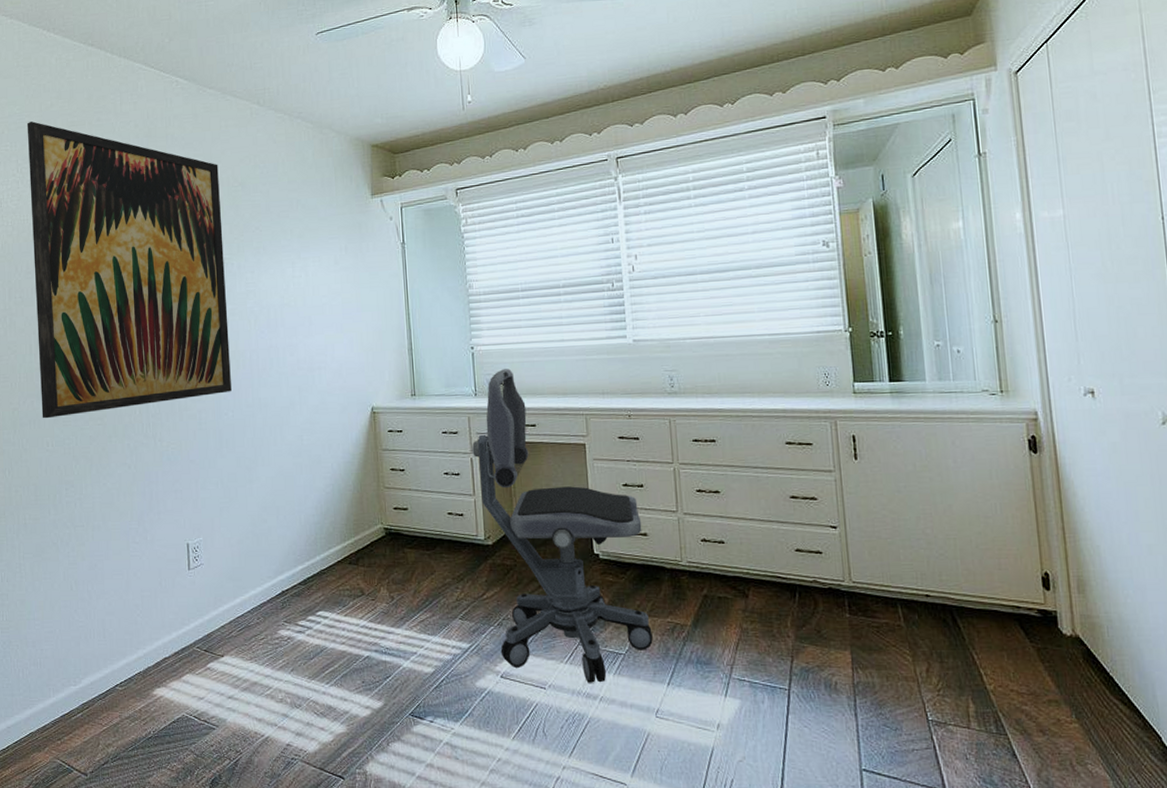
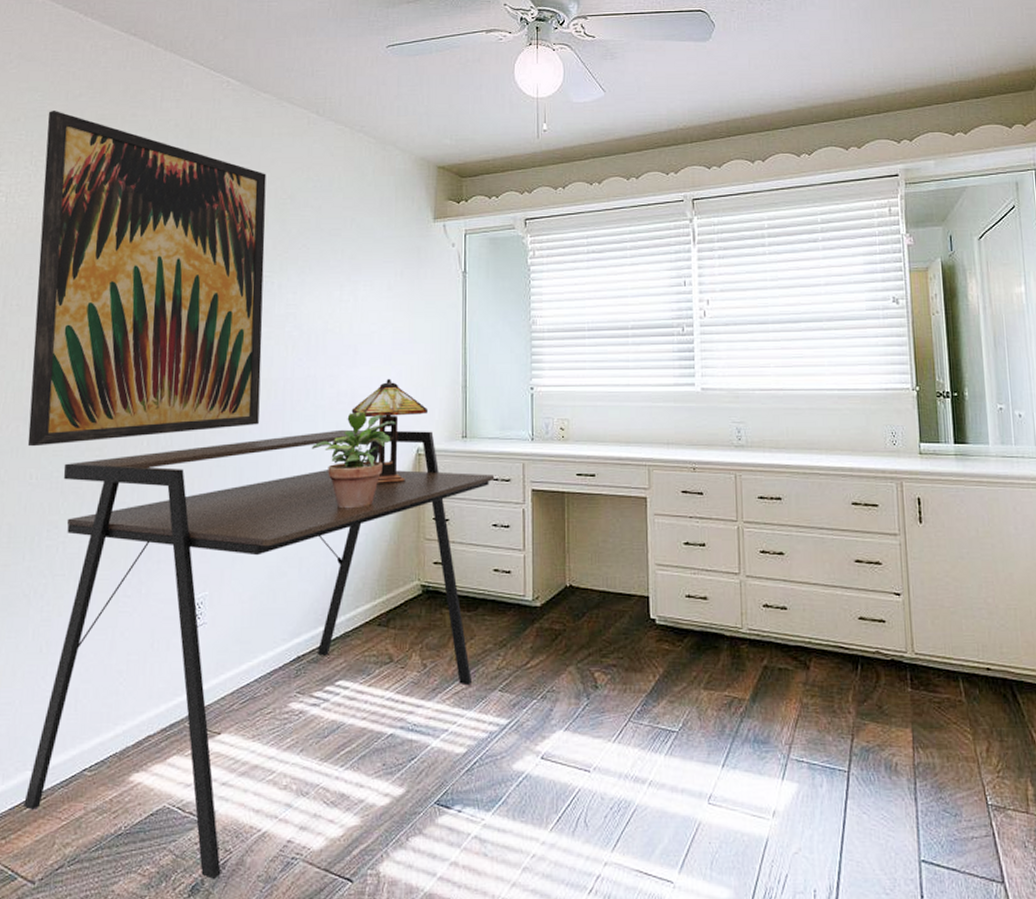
desk: none [71,391,444,774] -> present [24,429,495,879]
potted plant: none [278,376,351,463] -> present [311,411,396,509]
table lamp: none [311,345,380,441] -> present [351,378,429,485]
office chair: present [472,369,653,683] -> none [525,413,708,765]

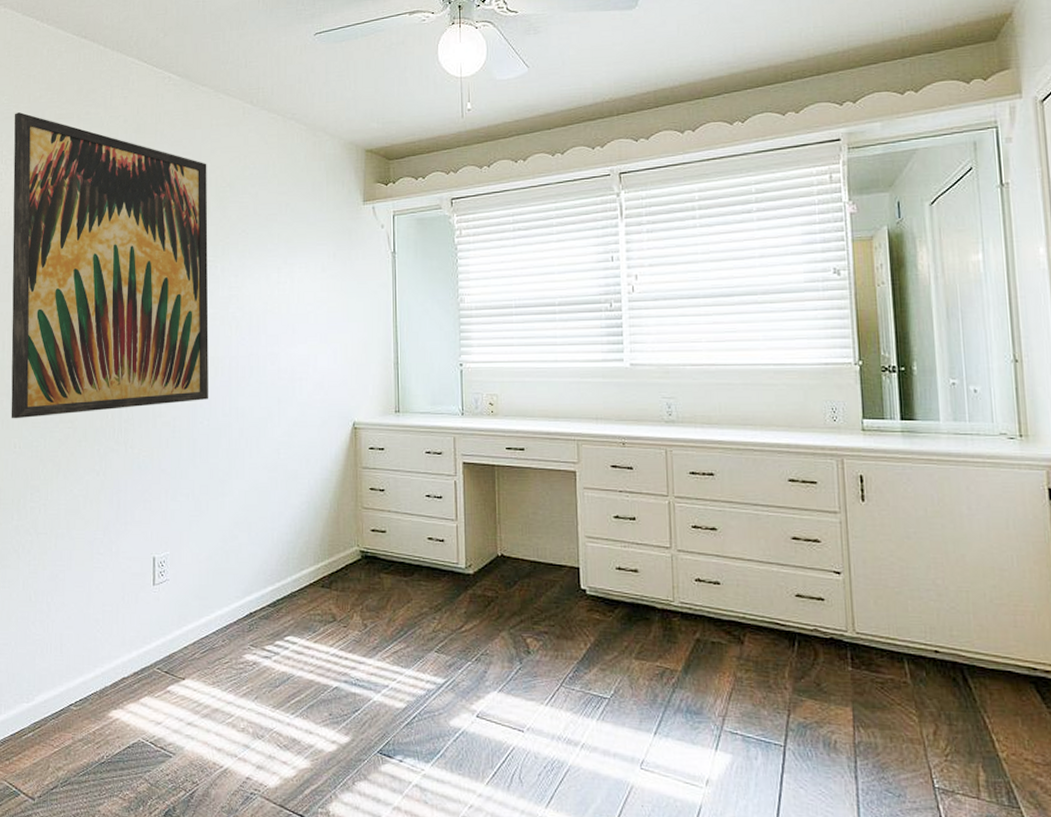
desk: present [24,429,495,879] -> none [22,404,427,807]
potted plant: present [311,411,396,509] -> none [256,387,333,479]
table lamp: present [351,378,429,485] -> none [291,355,363,456]

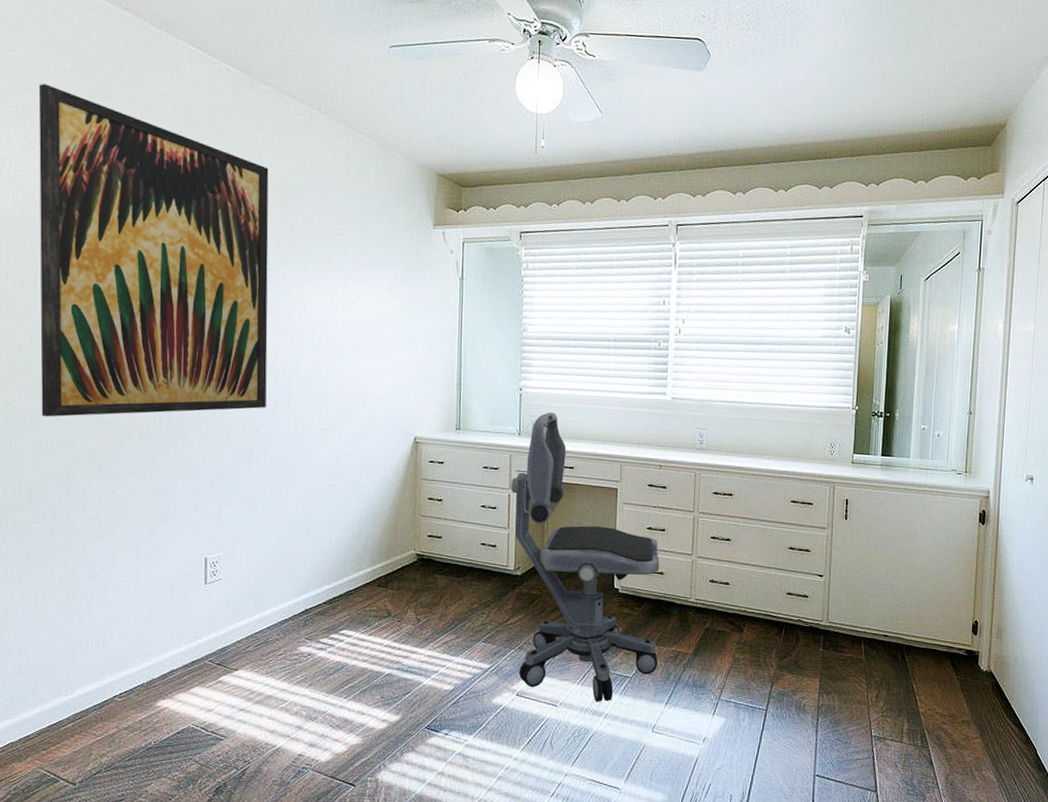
office chair: none [457,388,640,728] -> present [511,412,660,702]

